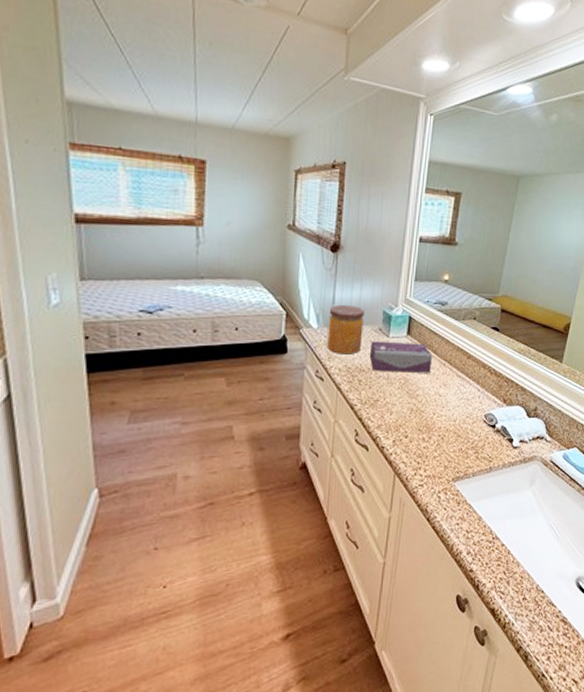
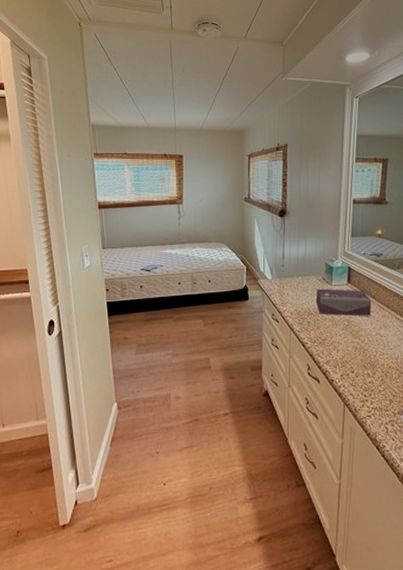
jar: present [327,304,364,355] -> none [280,259,309,300]

